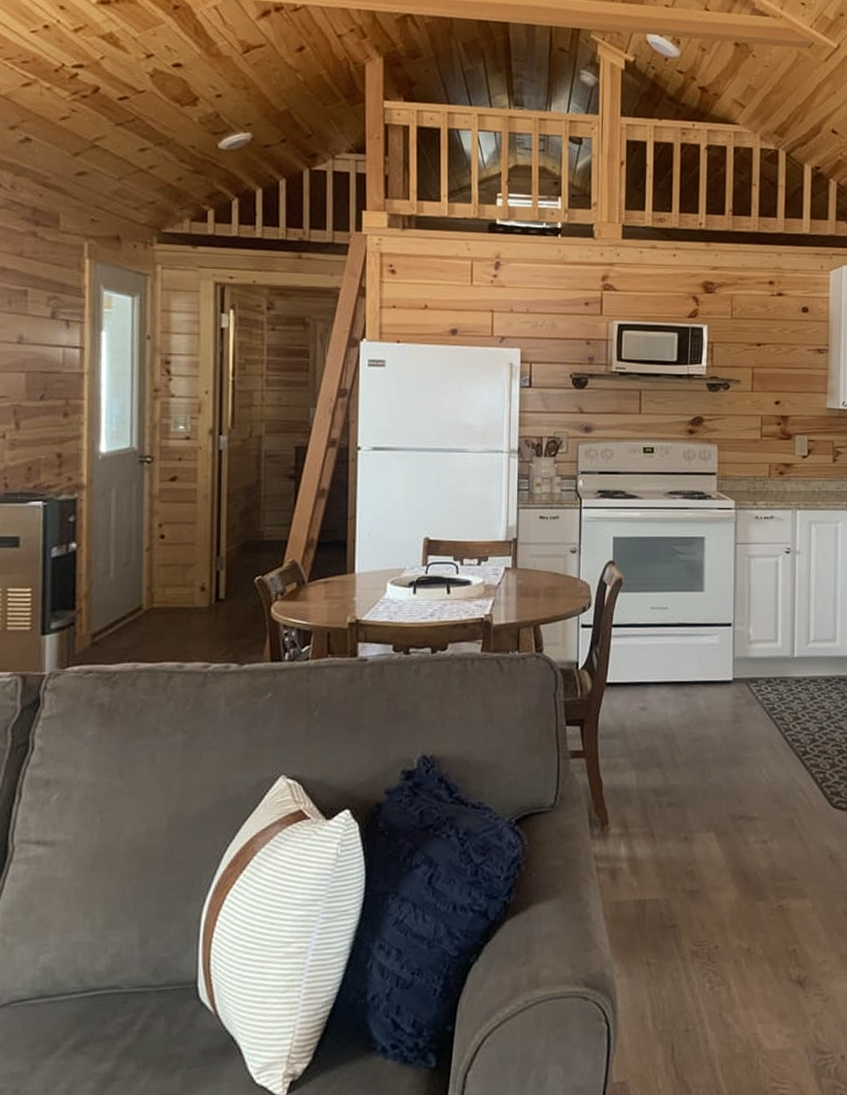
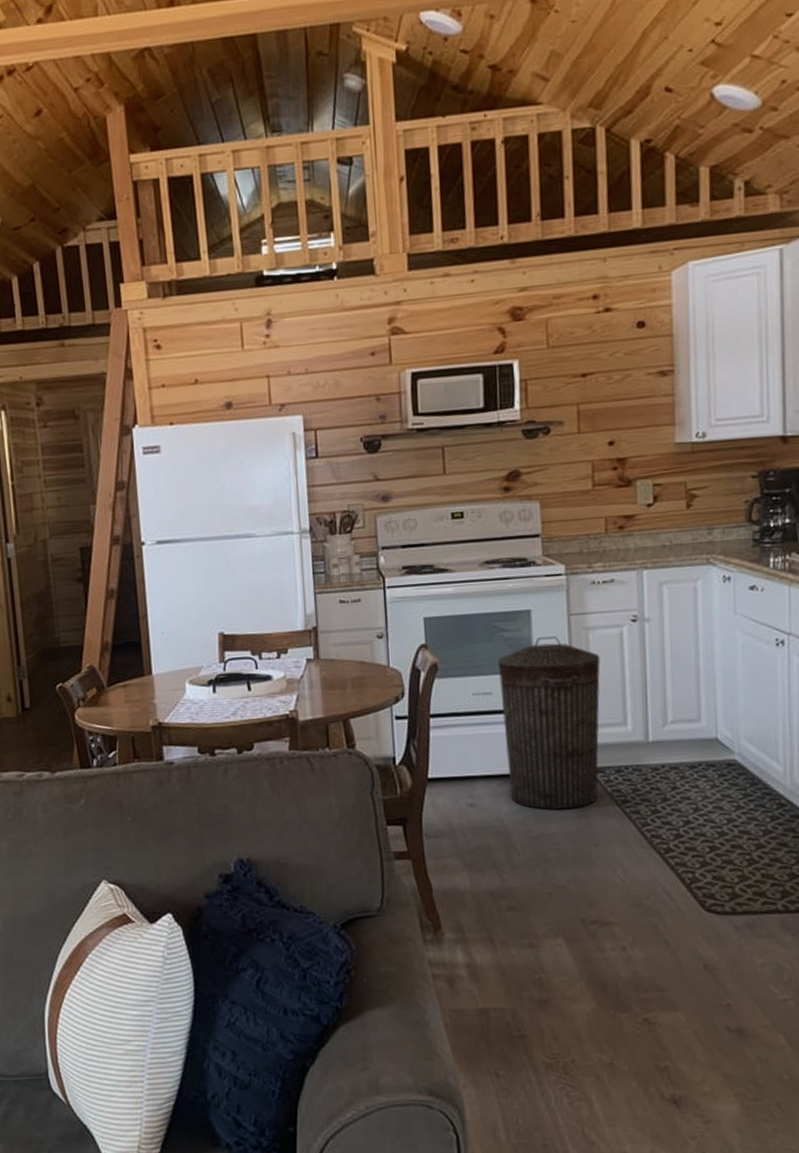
trash can: none [674,561,759,714] -> present [497,636,601,809]

